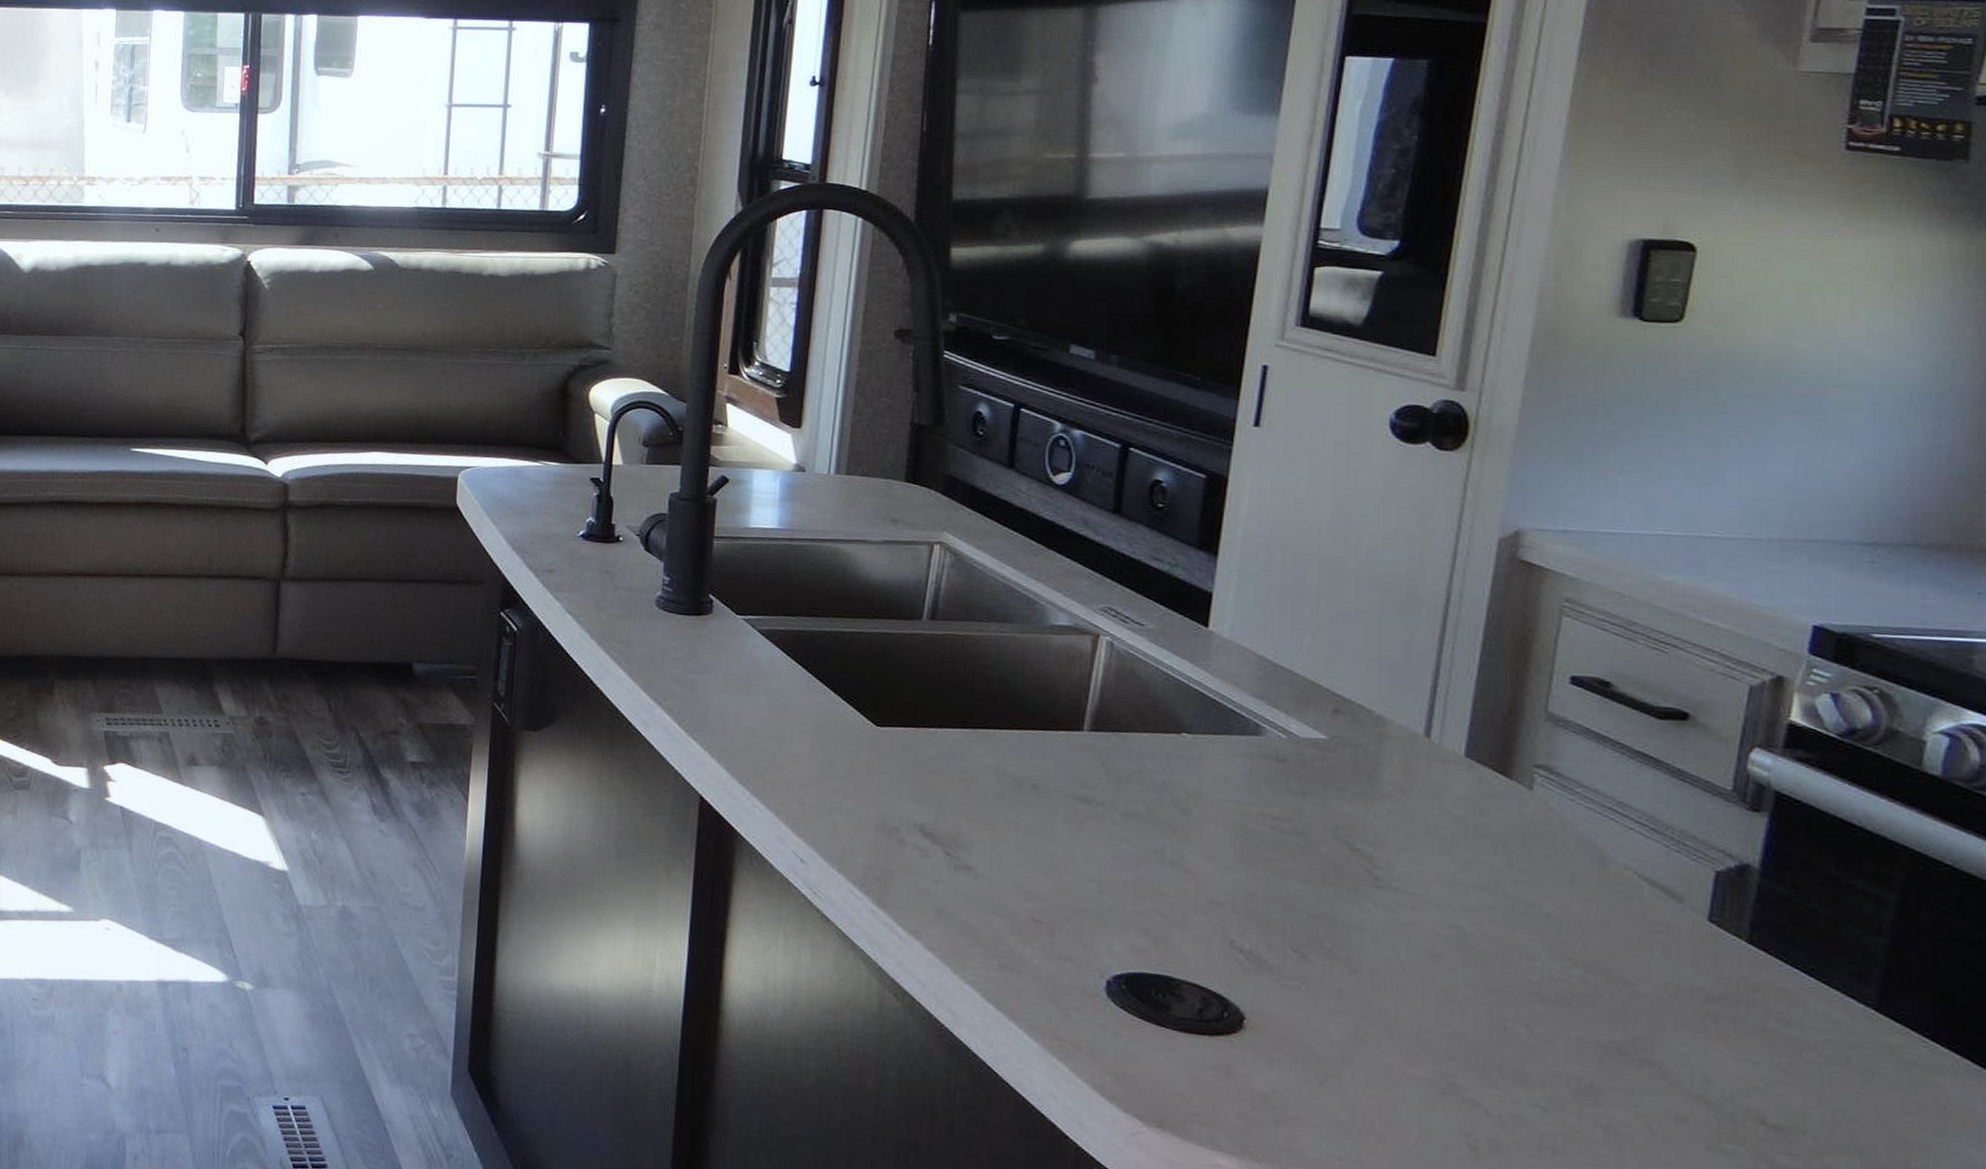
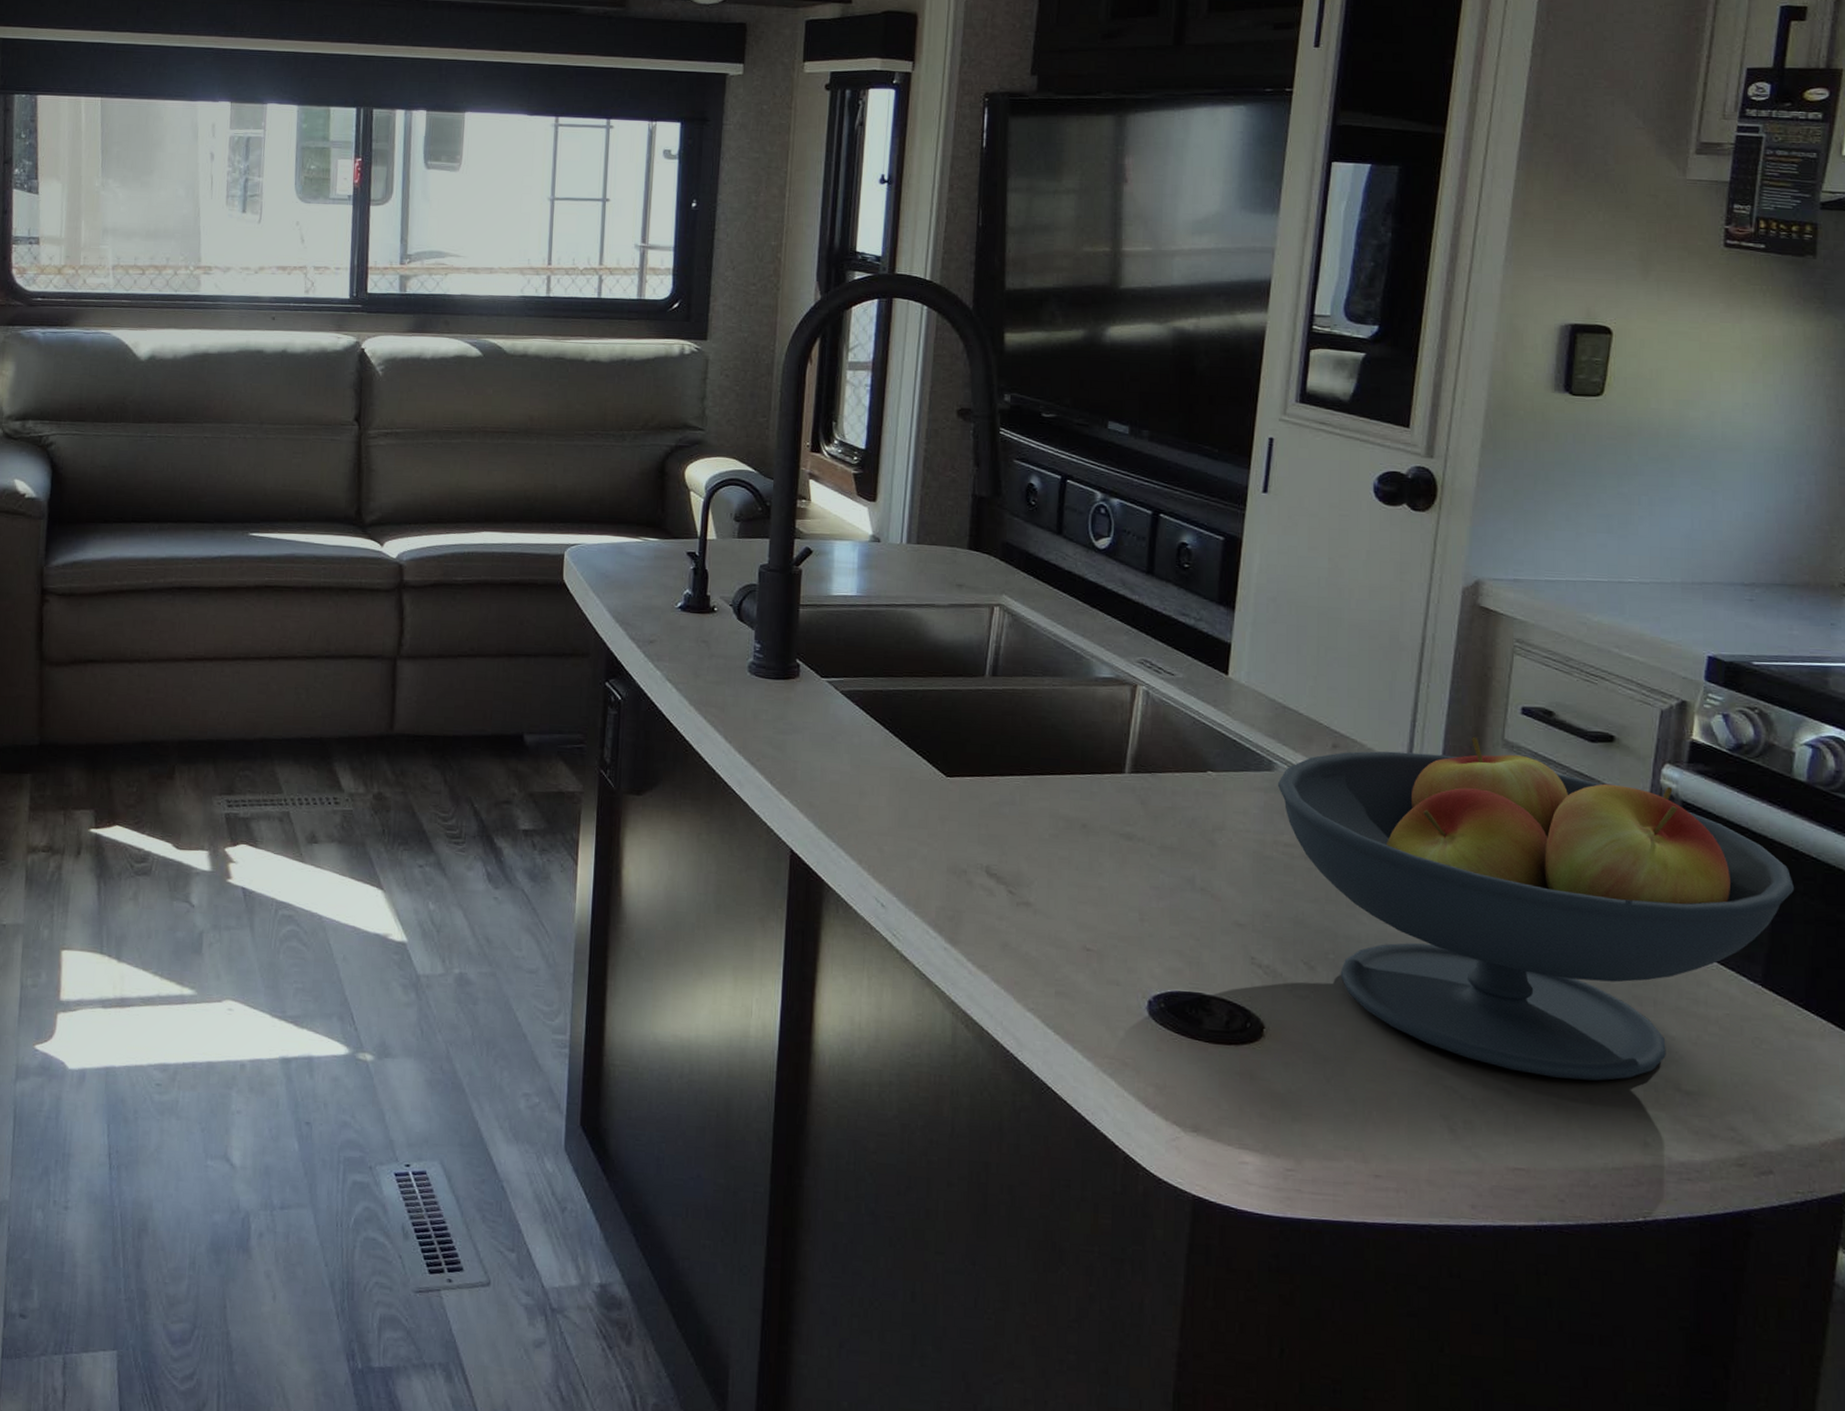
fruit bowl: none [1265,707,1923,1106] -> present [1277,736,1795,1081]

